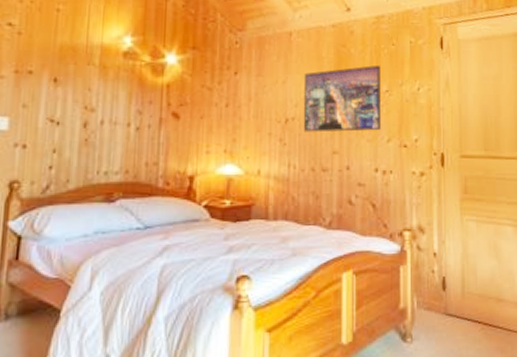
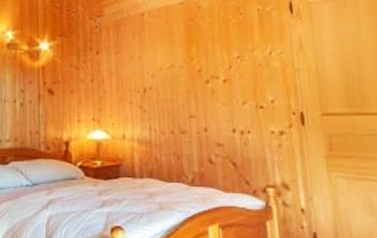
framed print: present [303,64,381,133] -> none [157,34,235,99]

